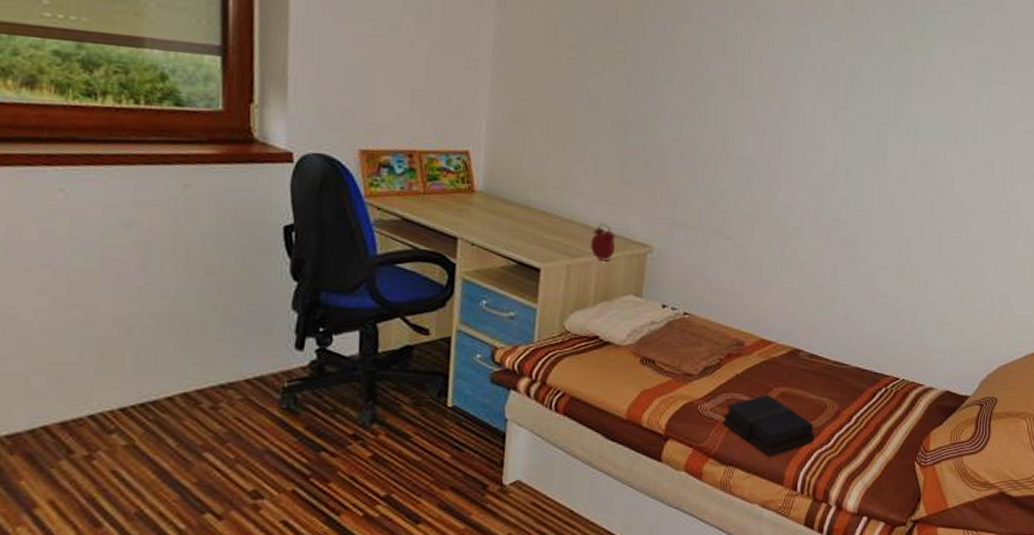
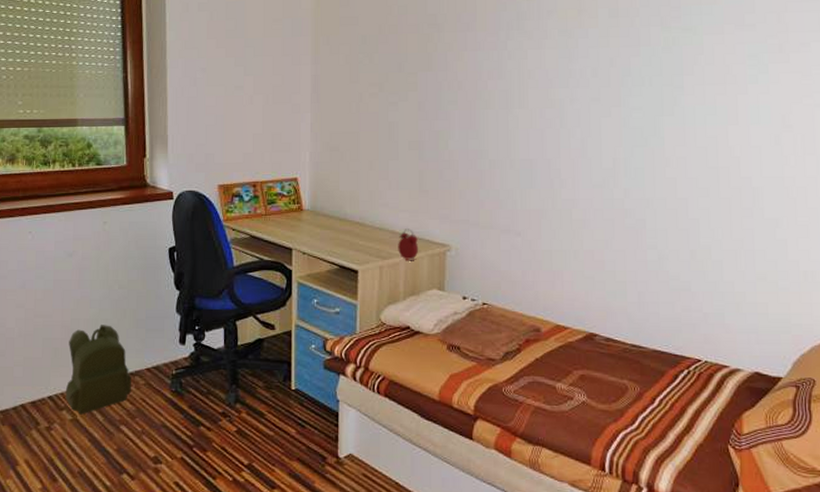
backpack: none [116,321,222,439] -> present [65,325,131,415]
book: present [721,394,815,458] -> none [525,377,619,438]

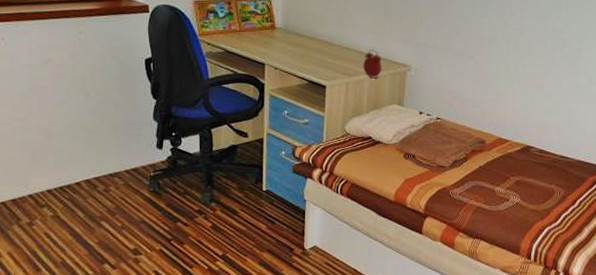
backpack: present [65,325,131,415] -> none [45,129,110,212]

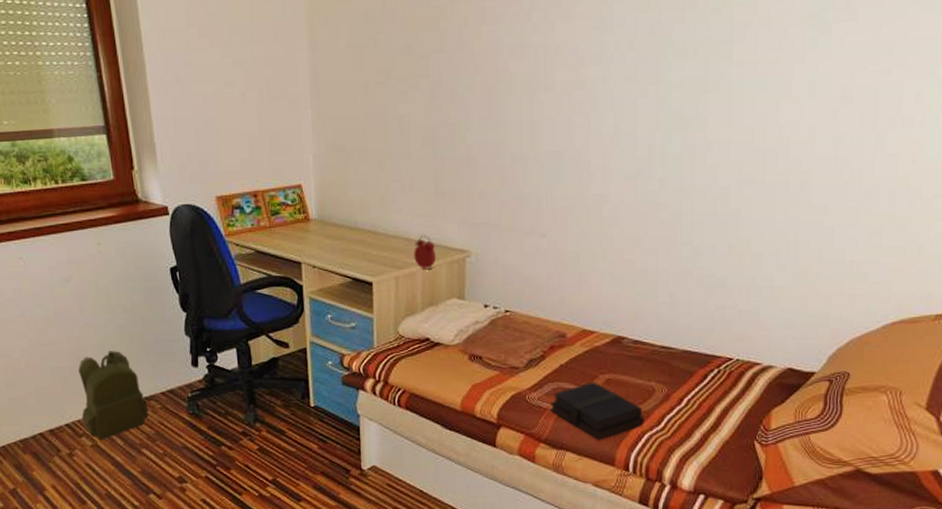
backpack: none [45,129,110,212] -> present [78,351,148,440]
book: none [468,182,545,232] -> present [549,382,644,441]

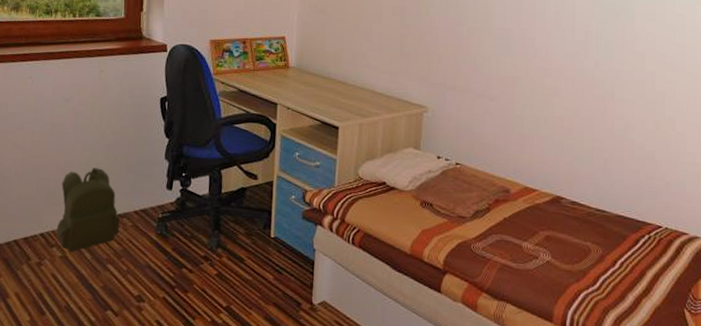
alarm clock: present [414,235,436,270] -> none [377,89,397,120]
book: present [549,382,644,441] -> none [492,237,581,296]

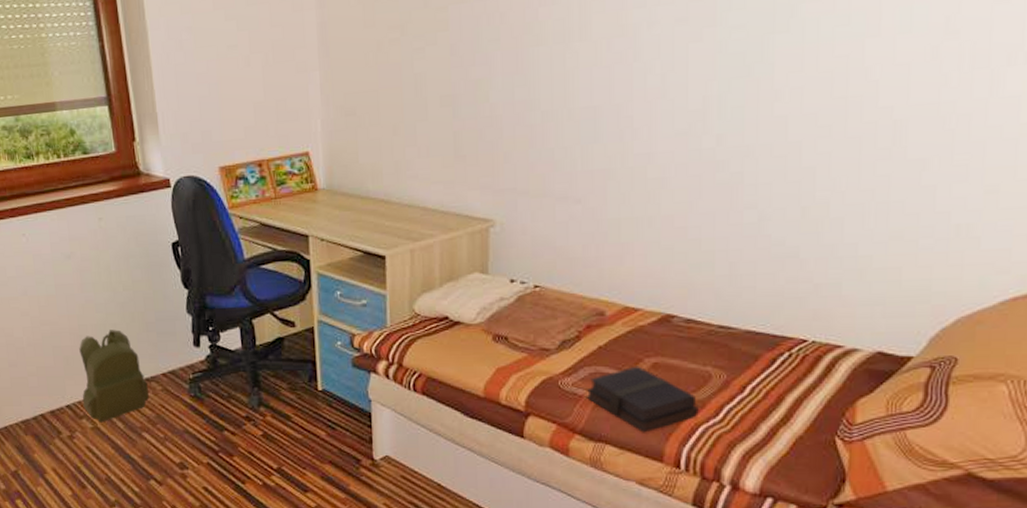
book: none [492,237,581,296] -> present [586,366,699,433]

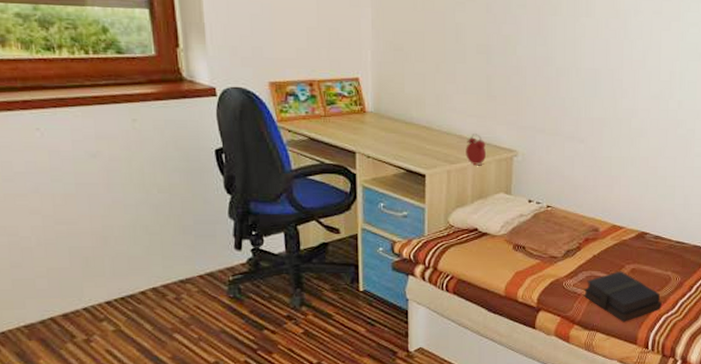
backpack: present [79,330,149,423] -> none [102,231,183,325]
alarm clock: none [431,203,455,242] -> present [466,134,486,166]

